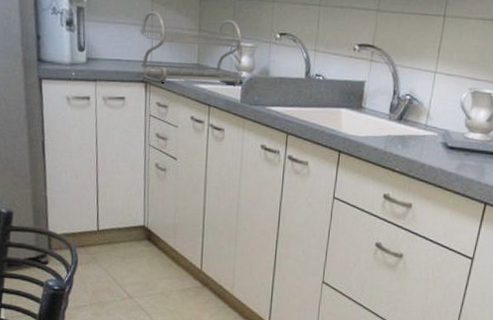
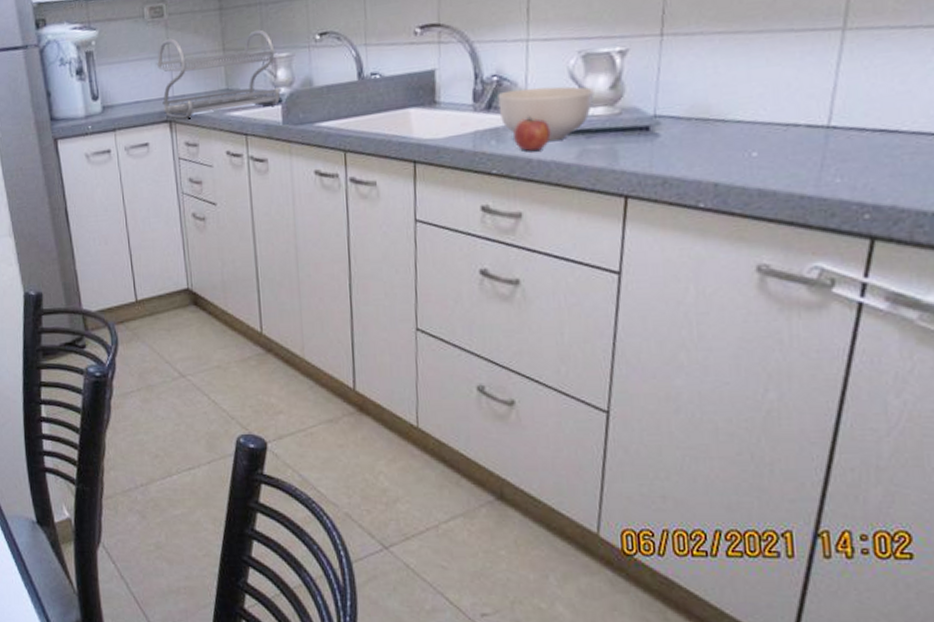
bowl: none [407,108,476,153] -> present [498,86,594,141]
fruit: none [415,131,442,159] -> present [513,116,551,151]

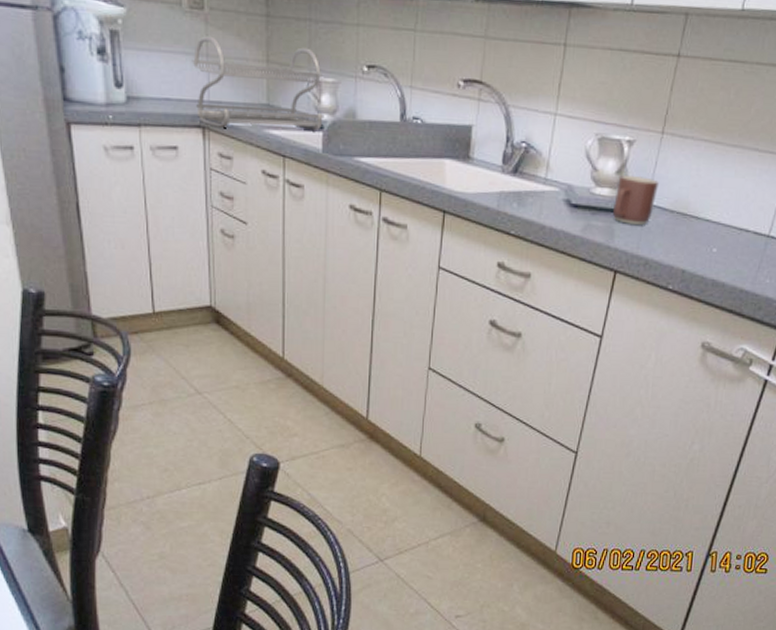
bowl: present [498,86,594,141] -> none [523,158,604,212]
fruit: present [513,116,551,151] -> none [533,186,564,220]
mug: none [612,86,667,142] -> present [613,175,660,225]

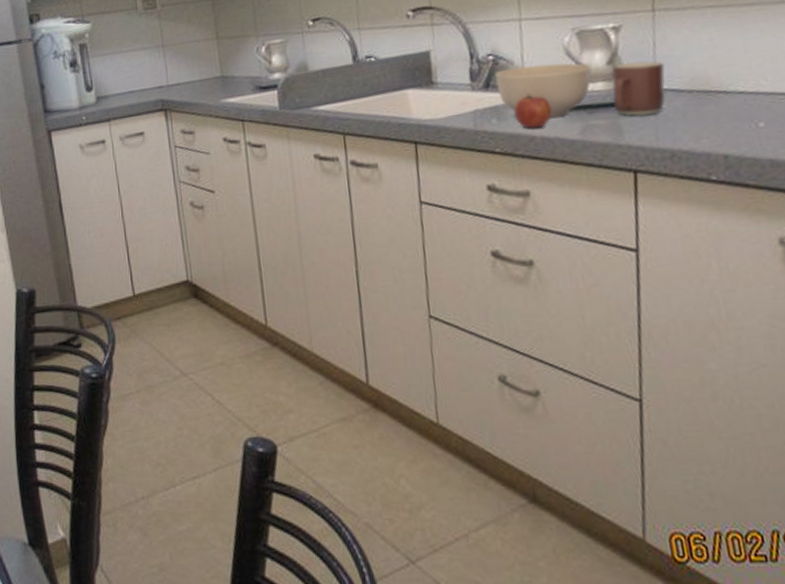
dish rack: present [192,36,325,132] -> none [150,17,277,108]
bowl: none [523,158,604,212] -> present [495,63,592,118]
fruit: none [533,186,564,220] -> present [514,93,552,129]

